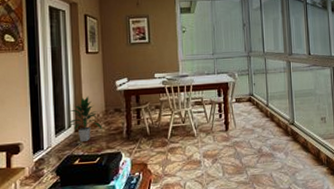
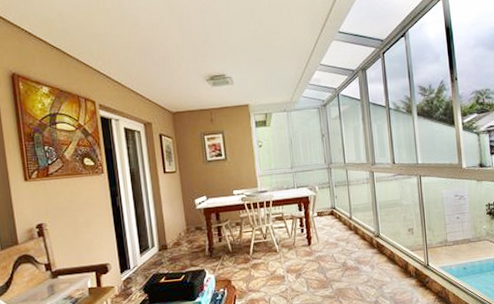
indoor plant: present [68,96,103,142] -> none [151,215,185,260]

